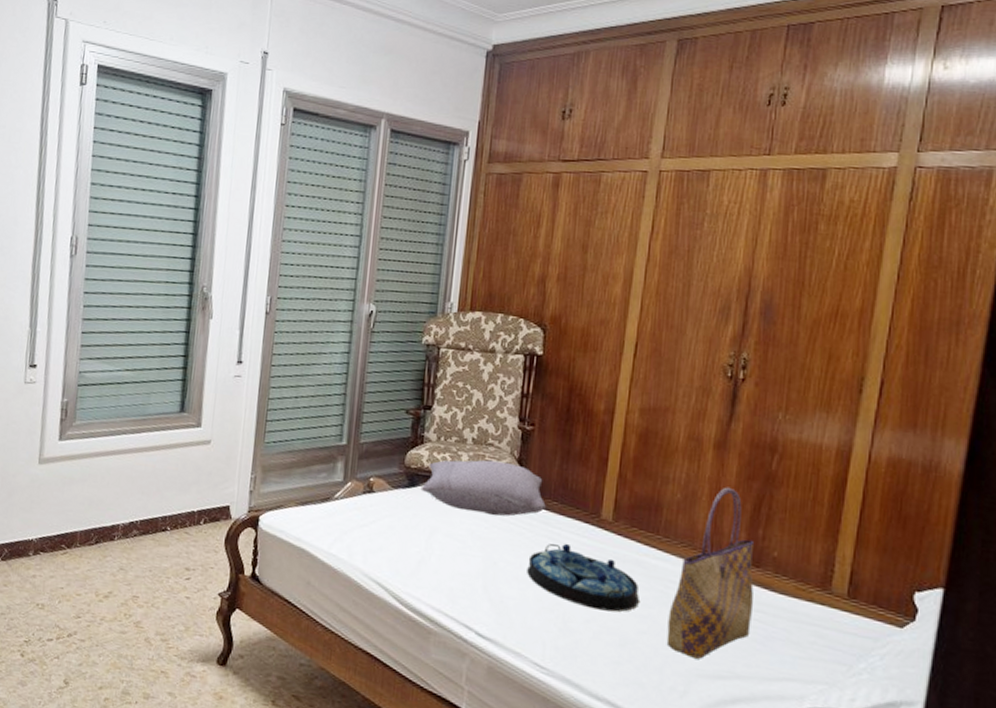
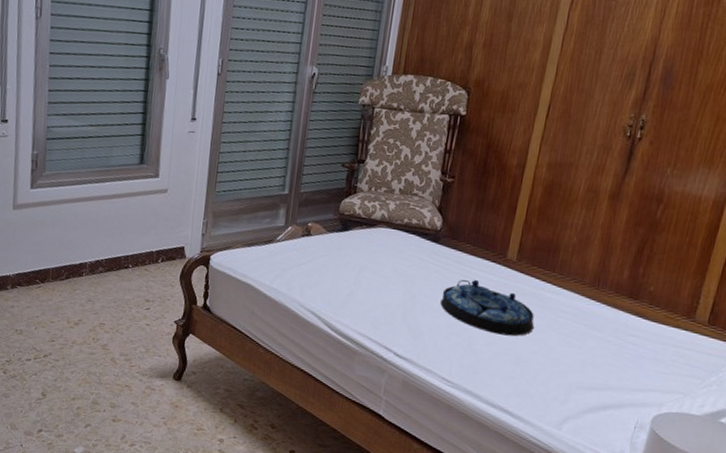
pillow: present [420,459,546,517] -> none [352,207,460,257]
tote bag: present [666,487,755,659] -> none [553,232,636,374]

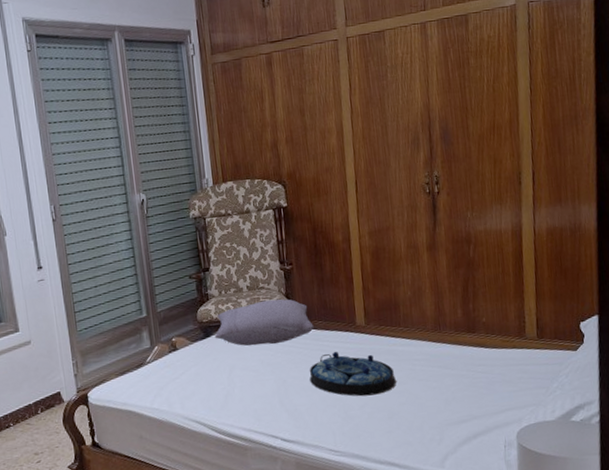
pillow: none [352,207,460,257] -> present [214,299,314,346]

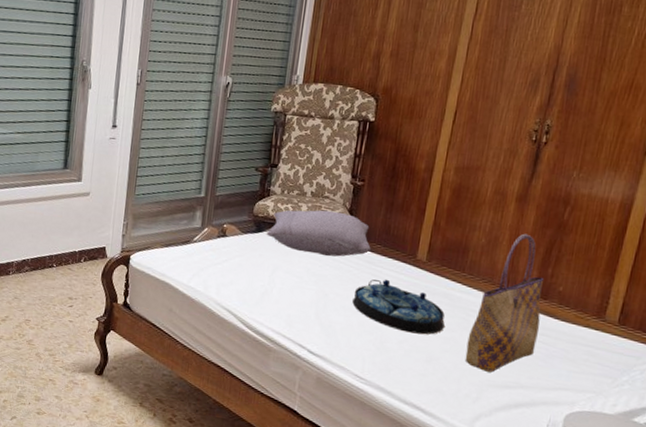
tote bag: none [418,277,477,413] -> present [464,233,545,373]

